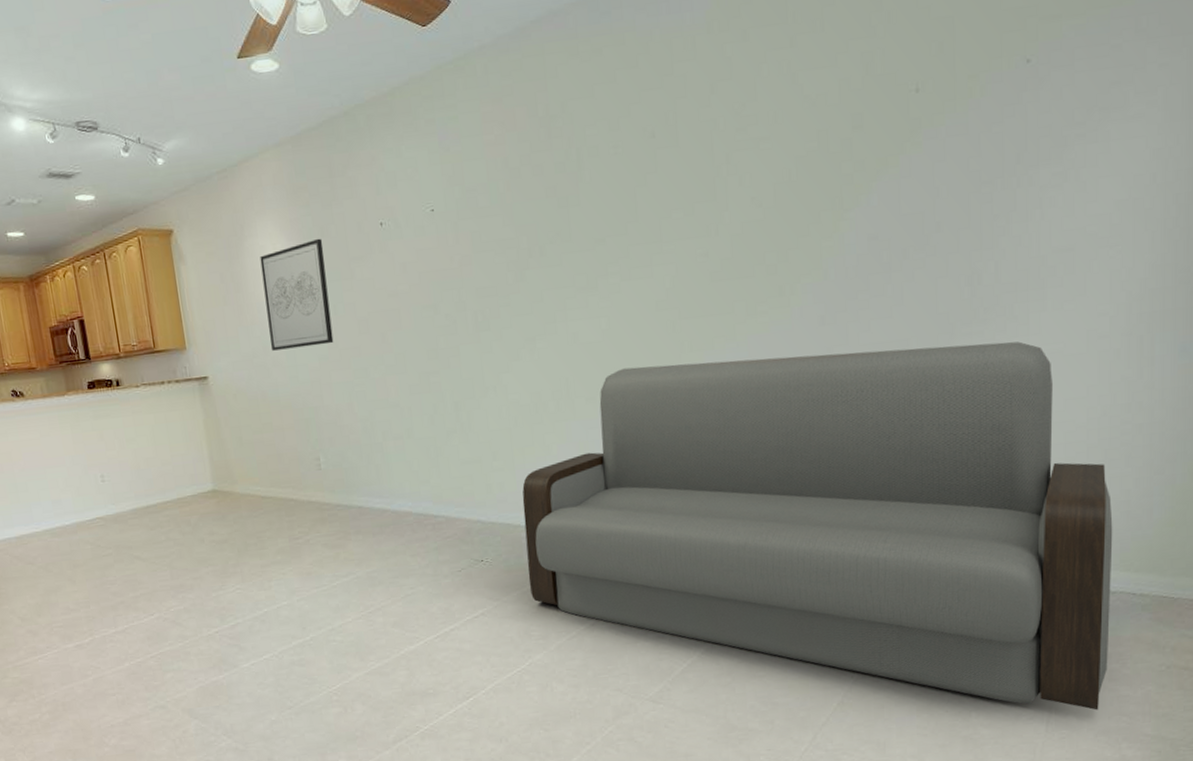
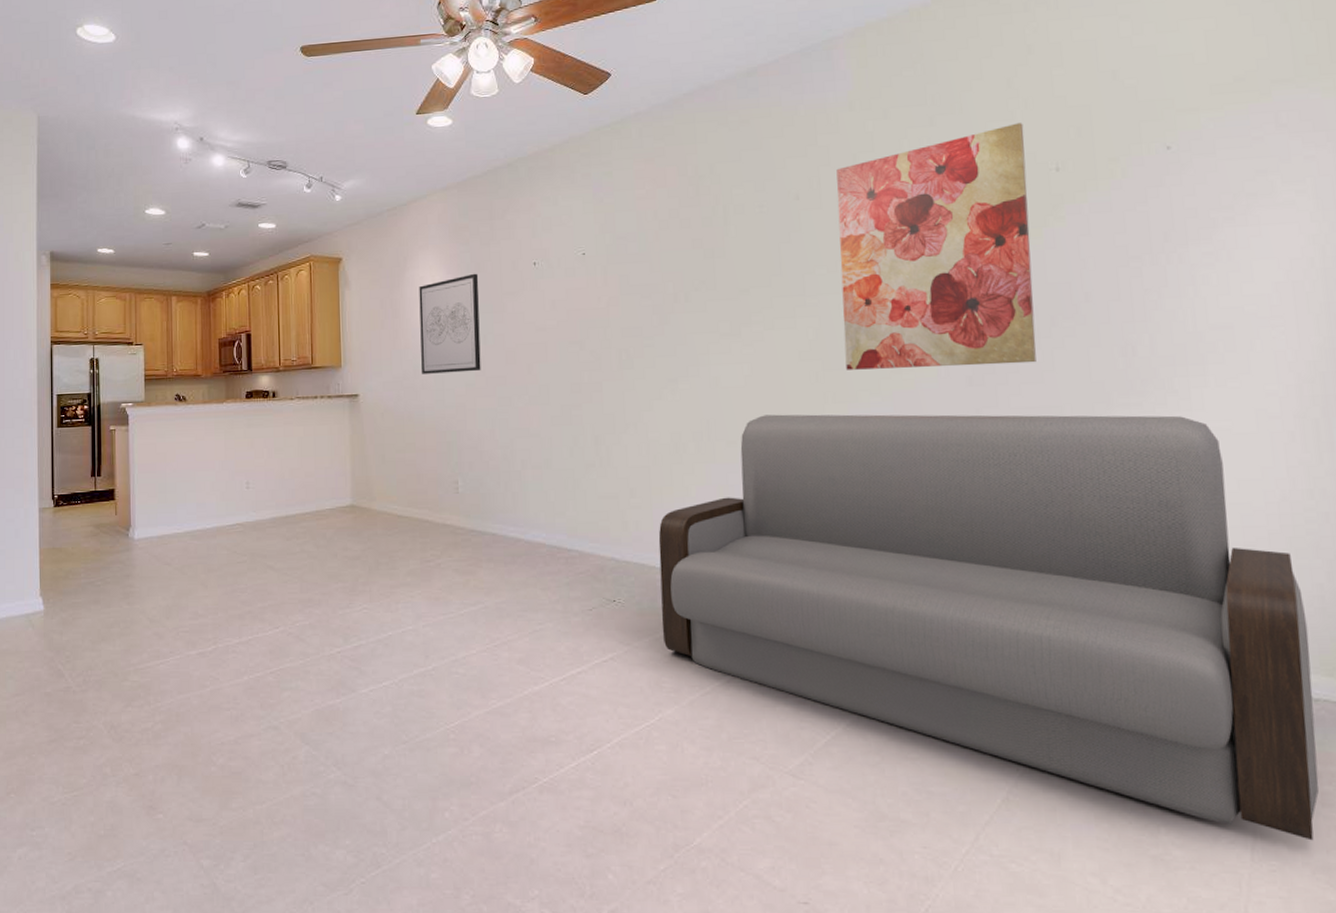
wall art: none [693,40,887,317] -> present [836,123,1036,370]

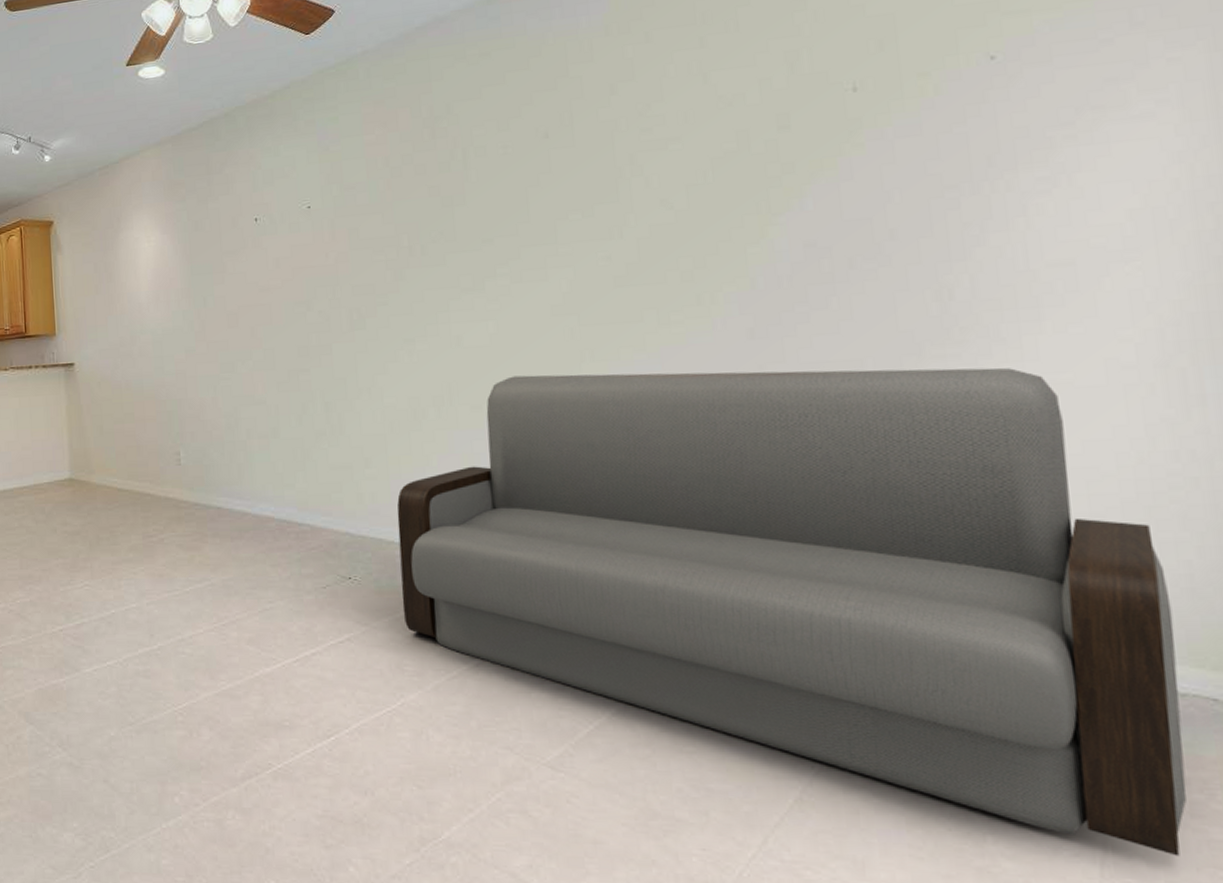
wall art: present [419,273,481,374] -> none [134,232,202,341]
wall art: present [836,123,1036,370] -> none [591,38,831,325]

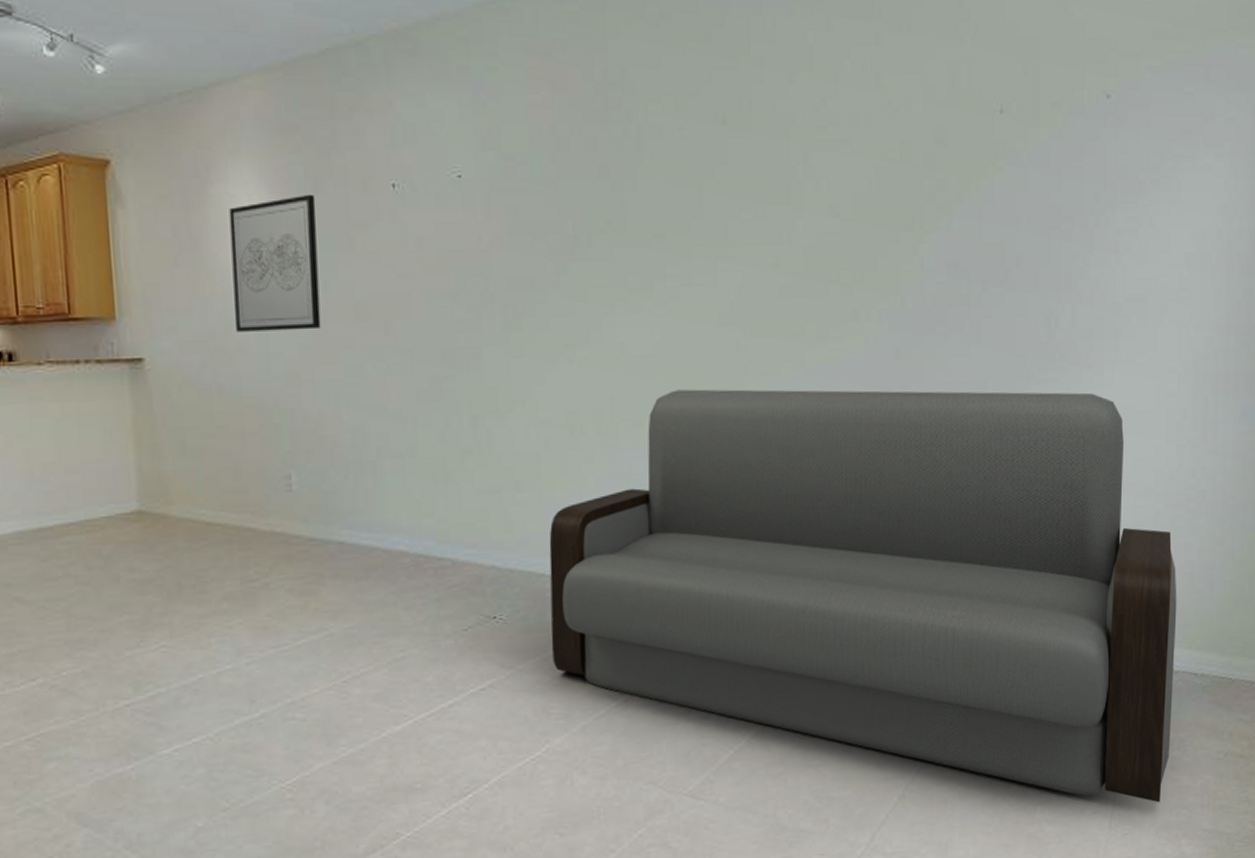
wall art: none [134,232,202,341] -> present [229,194,321,332]

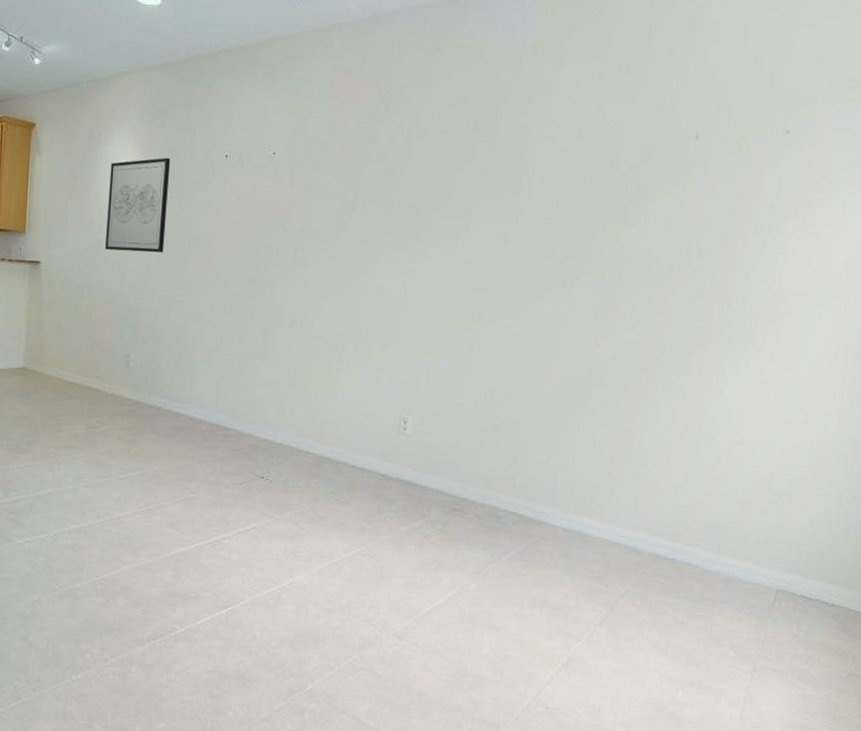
sofa: present [549,389,1177,803] -> none [302,324,816,705]

